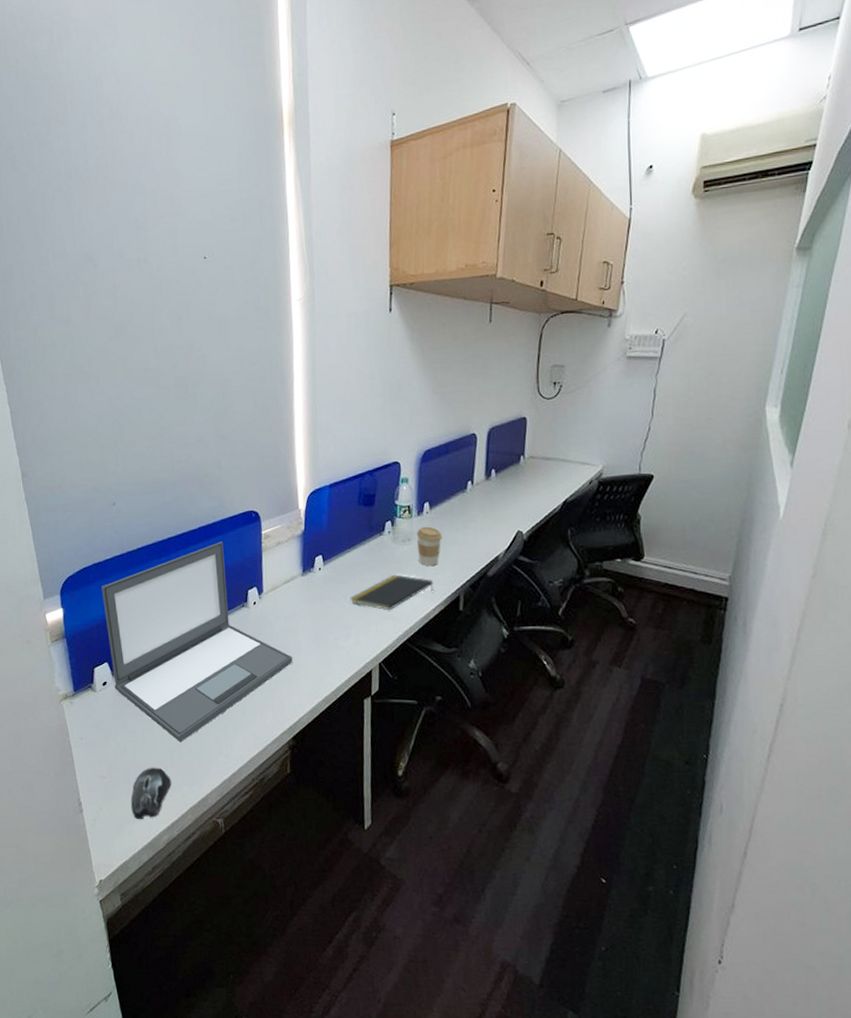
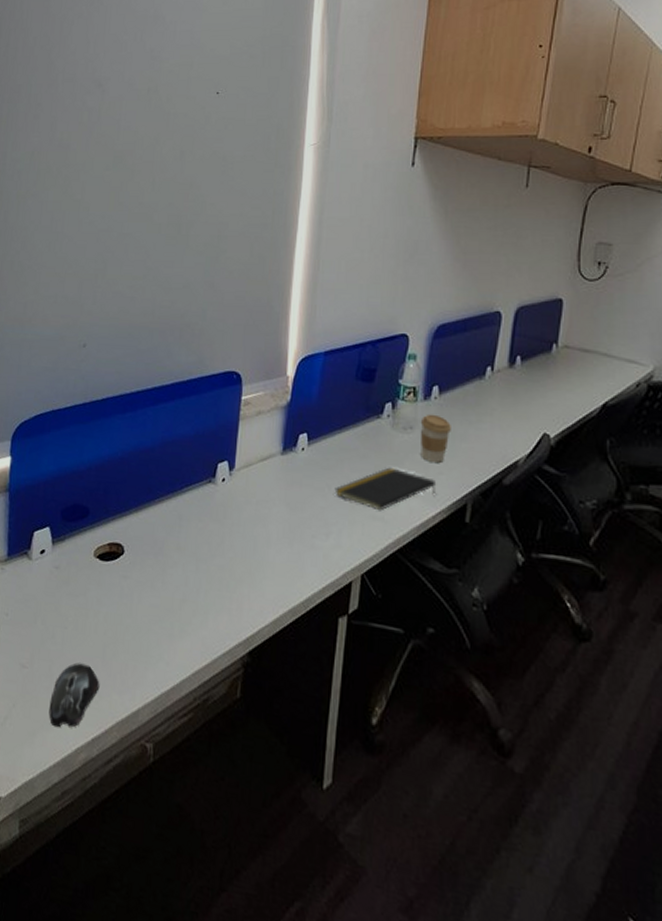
laptop: present [101,541,293,742] -> none [52,402,260,638]

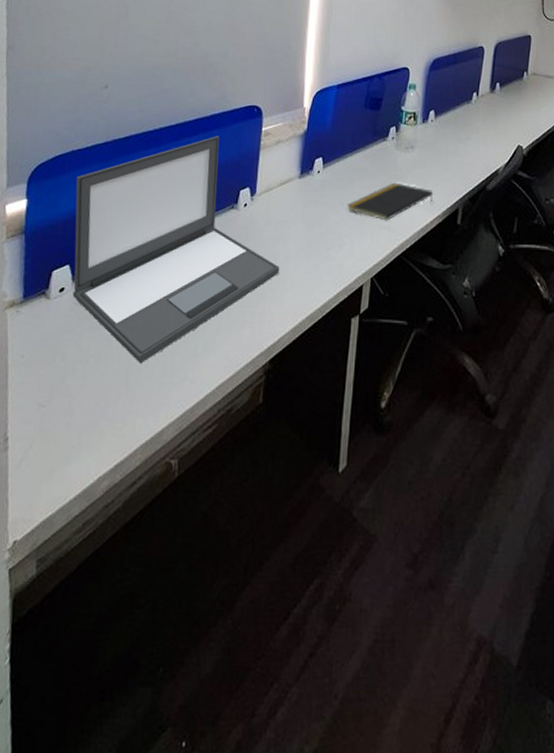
computer mouse: present [48,662,100,728] -> none [69,394,123,461]
laptop: none [52,402,260,638] -> present [72,136,280,364]
coffee cup: present [420,414,451,463] -> none [419,134,445,175]

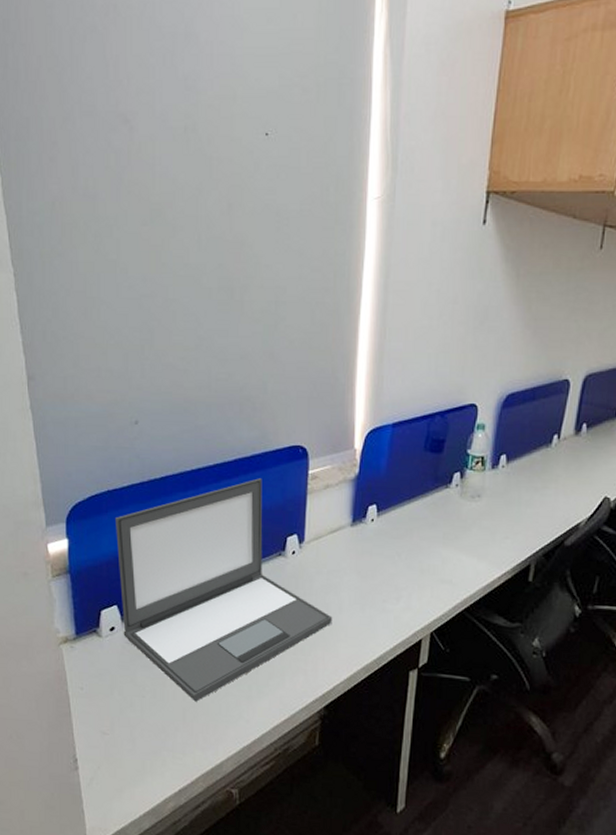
notepad: present [347,182,433,221] -> none [404,534,501,575]

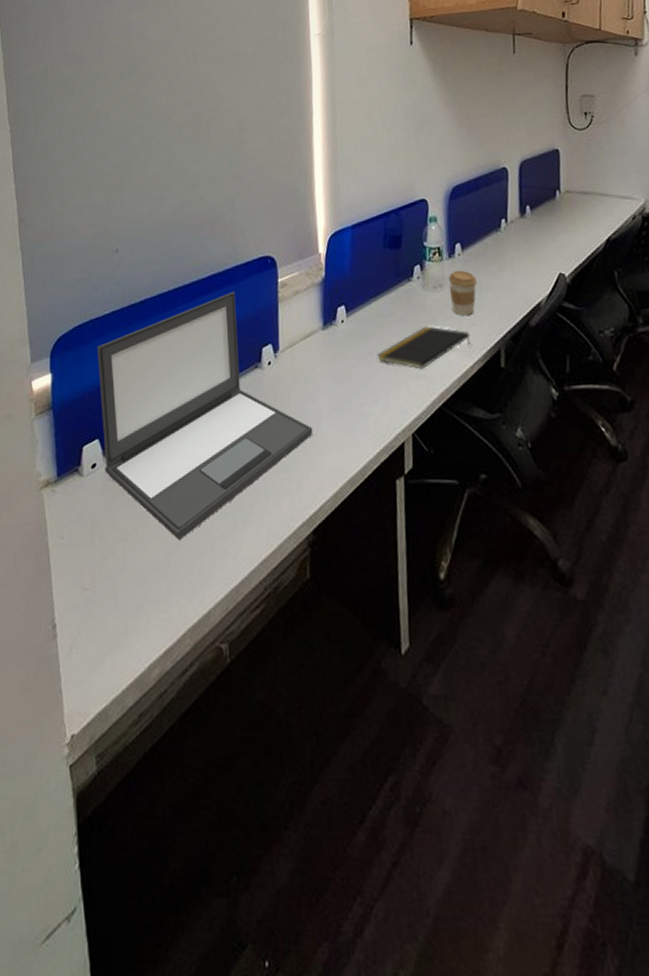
notepad: none [404,534,501,575] -> present [377,326,471,370]
coffee cup: none [488,482,518,528] -> present [448,270,477,315]

